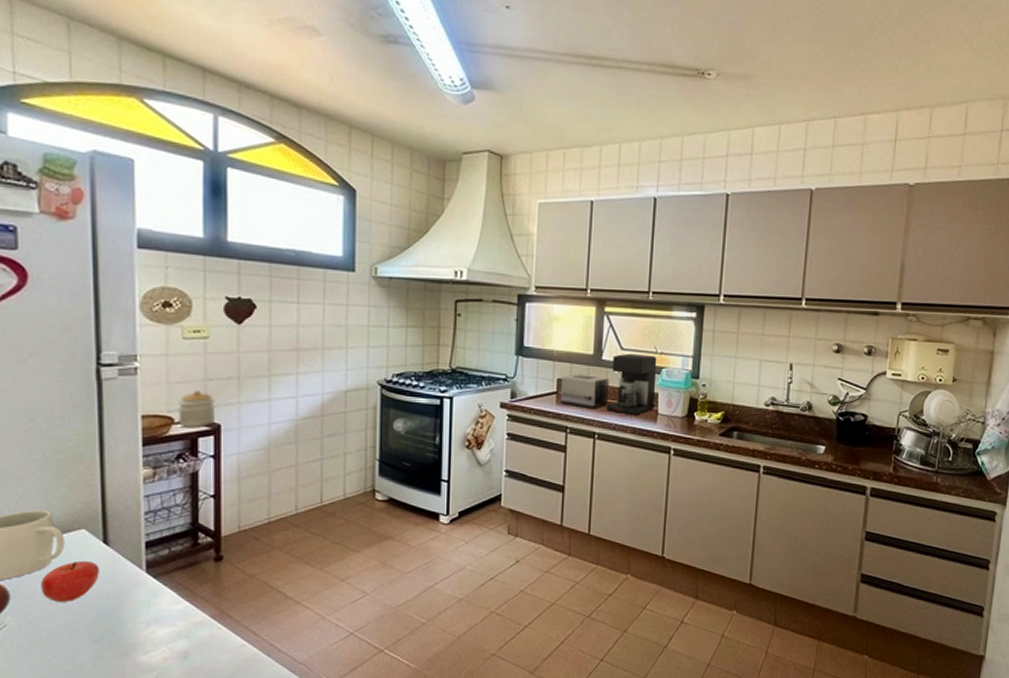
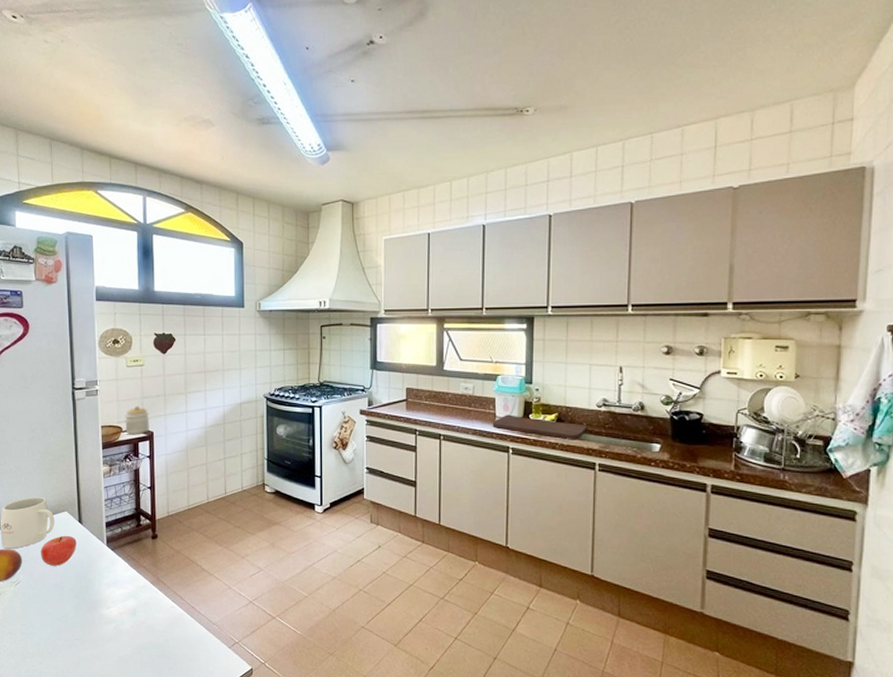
toaster: present [559,373,610,410] -> none [409,383,452,414]
coffee maker: present [606,353,657,415] -> none [449,363,493,418]
cutting board: none [654,412,755,441] -> present [493,414,588,440]

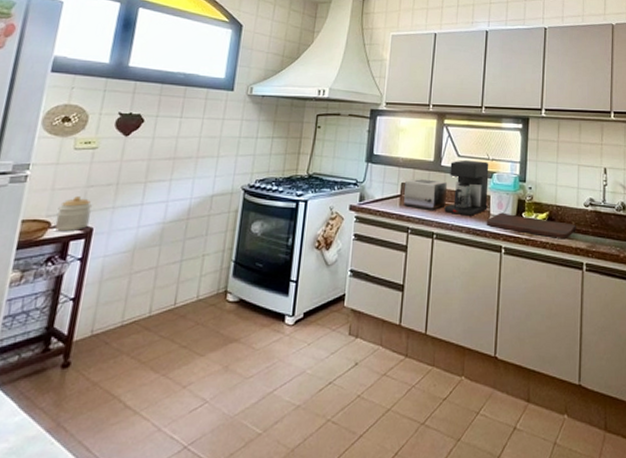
toaster: none [409,383,452,414] -> present [403,178,448,211]
coffee maker: none [449,363,493,418] -> present [444,160,489,216]

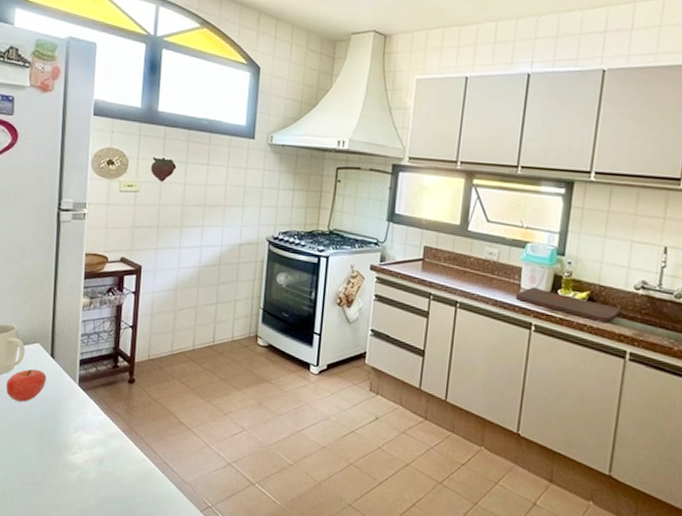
jar: present [54,197,93,232] -> none [111,236,140,267]
toaster: present [403,178,448,211] -> none [425,242,475,279]
coffee maker: present [444,160,489,216] -> none [469,226,523,288]

